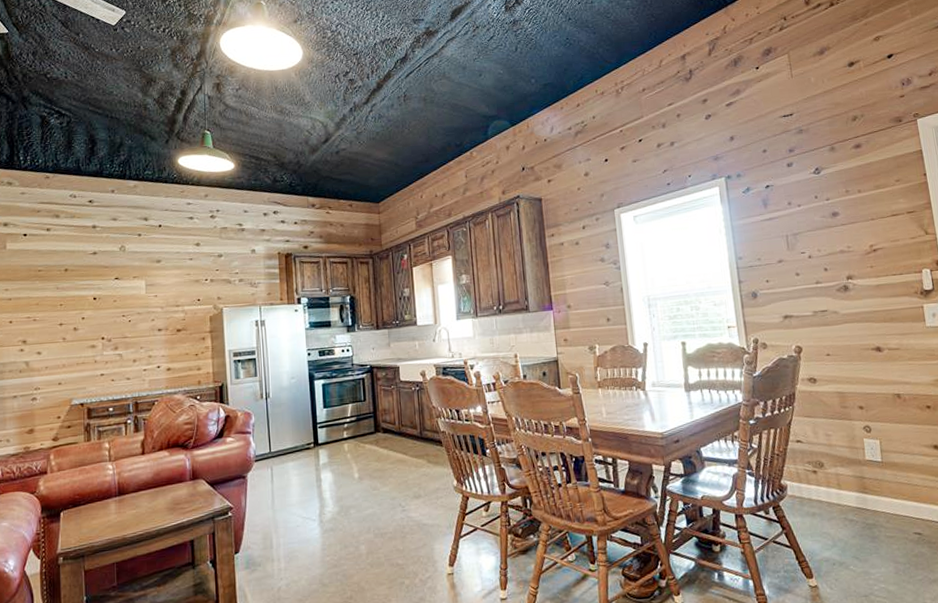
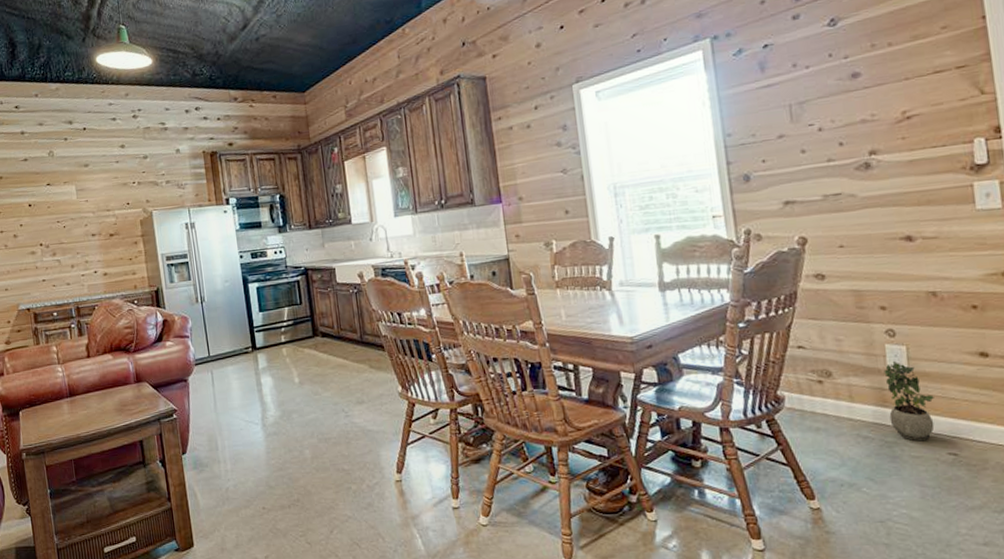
potted plant: none [863,454,903,523] -> present [884,362,935,442]

